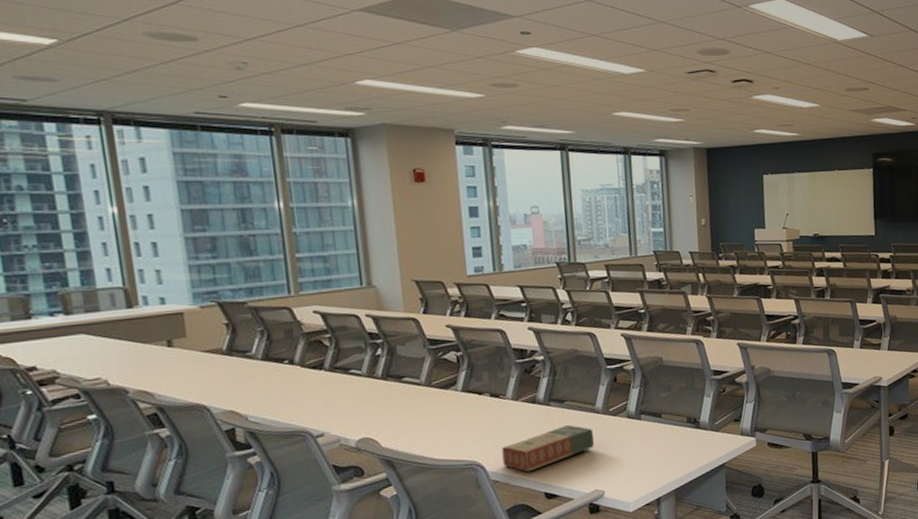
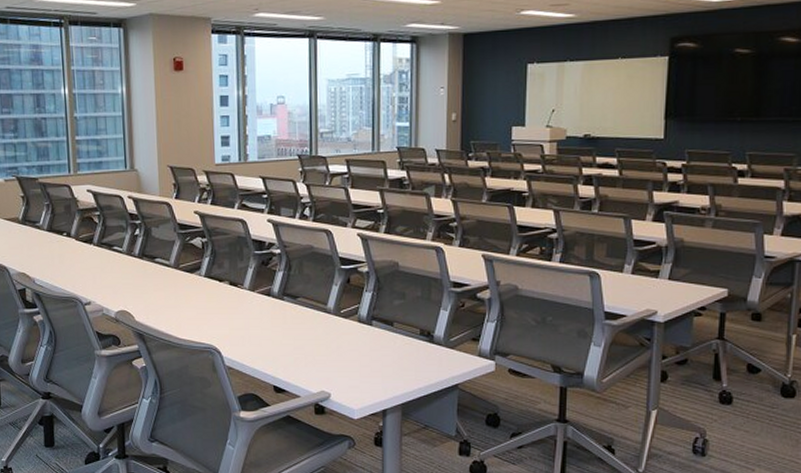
book: present [502,425,595,472] -> none [237,322,324,363]

